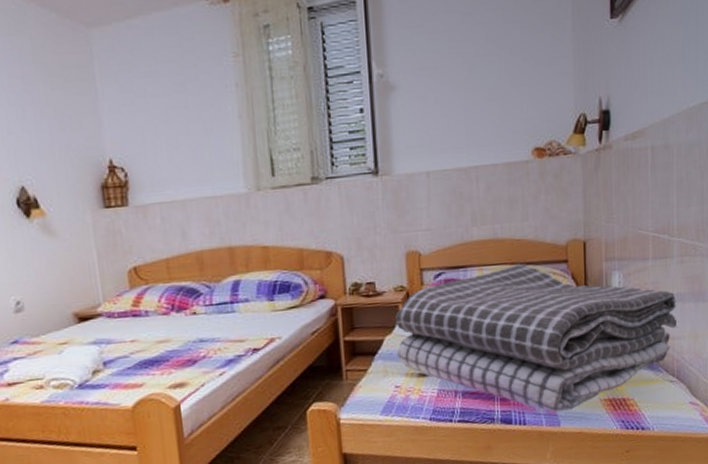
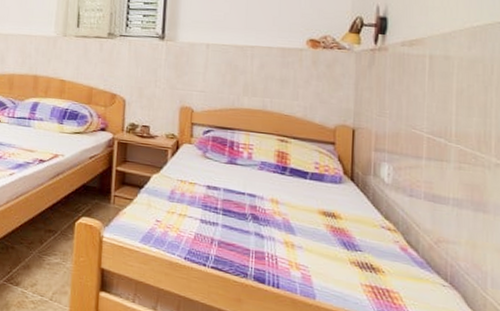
towel: present [395,263,679,412] -> none [162,136,454,287]

